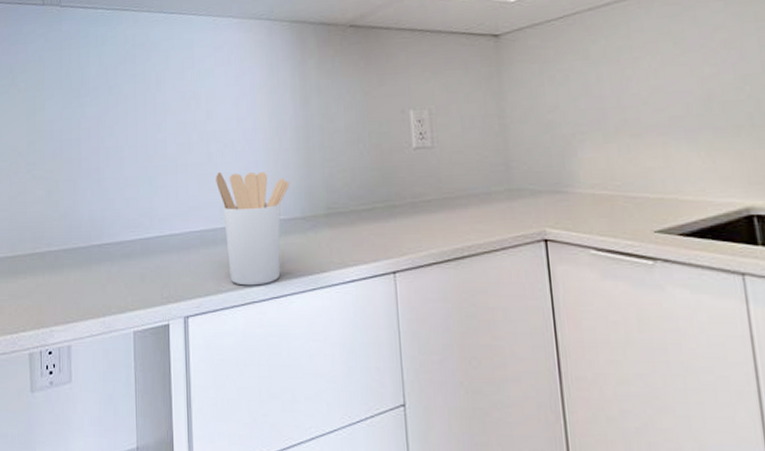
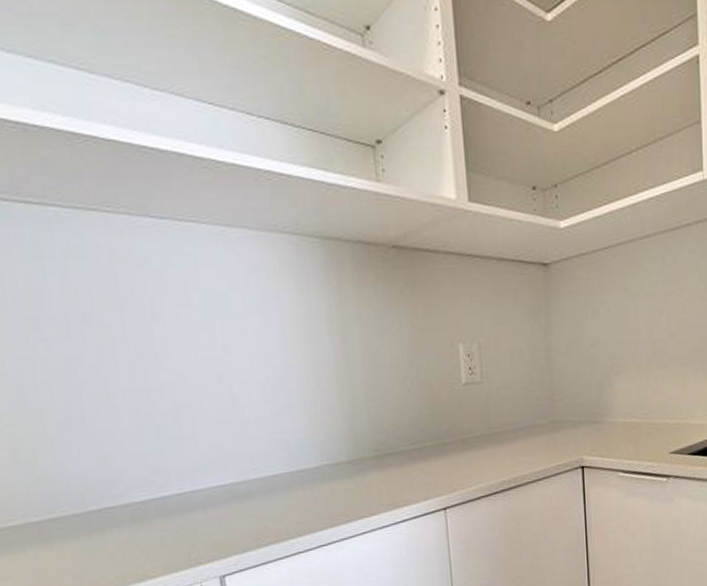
utensil holder: present [216,171,290,286] -> none [243,415,332,537]

